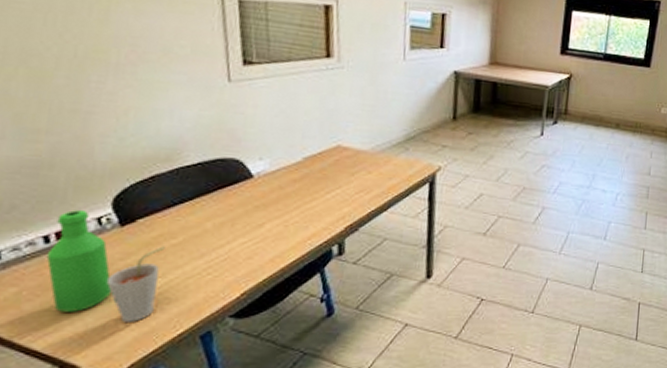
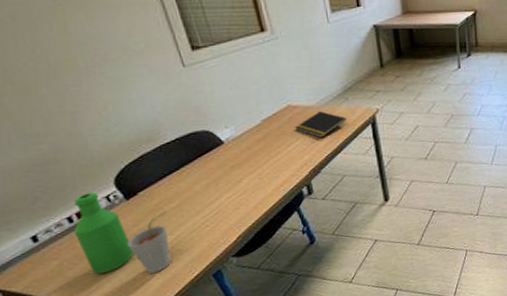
notepad: none [340,157,402,190] -> present [295,110,347,138]

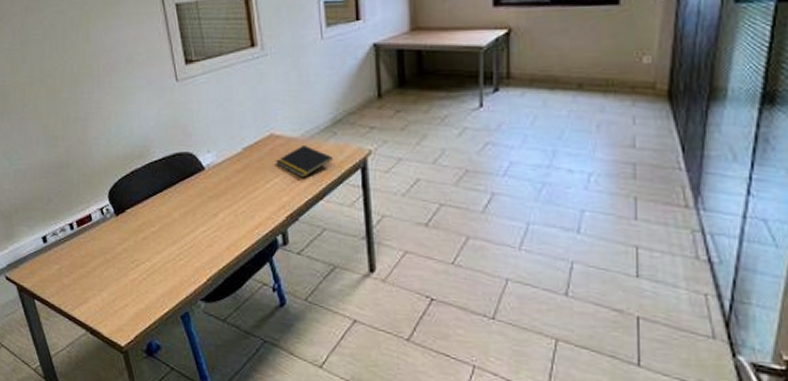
bottle: present [73,192,134,274] -> none [73,202,117,288]
cup: present [128,210,171,274] -> none [113,233,148,299]

